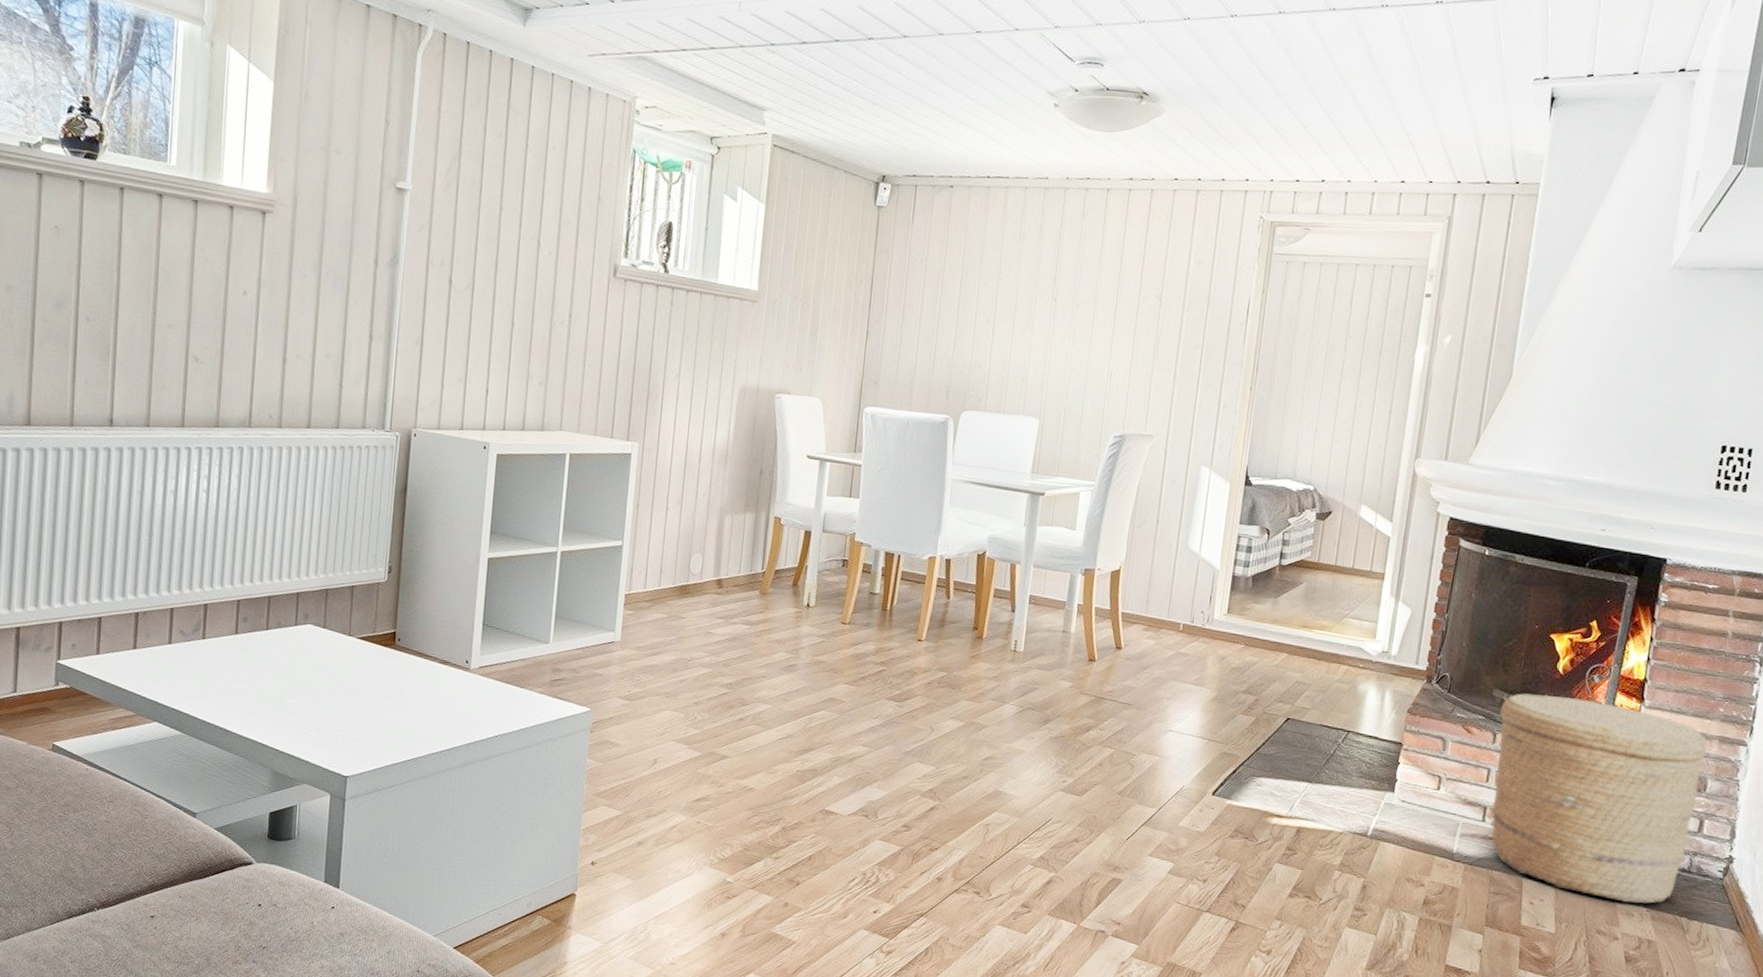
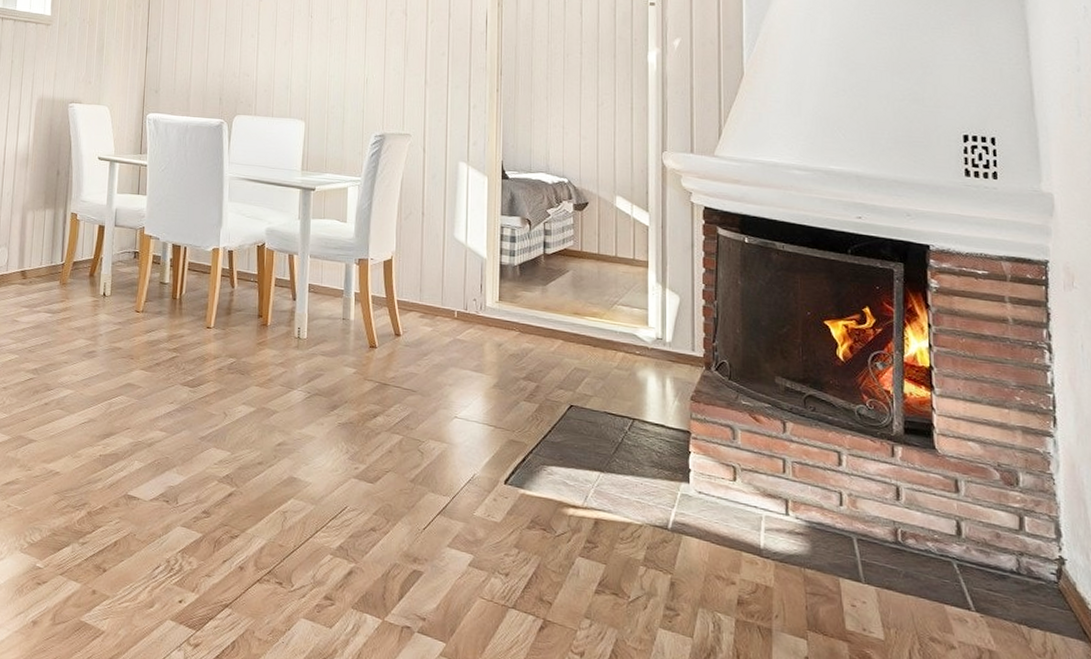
woven basket: present [1491,693,1707,904] -> none [786,380,1014,609]

